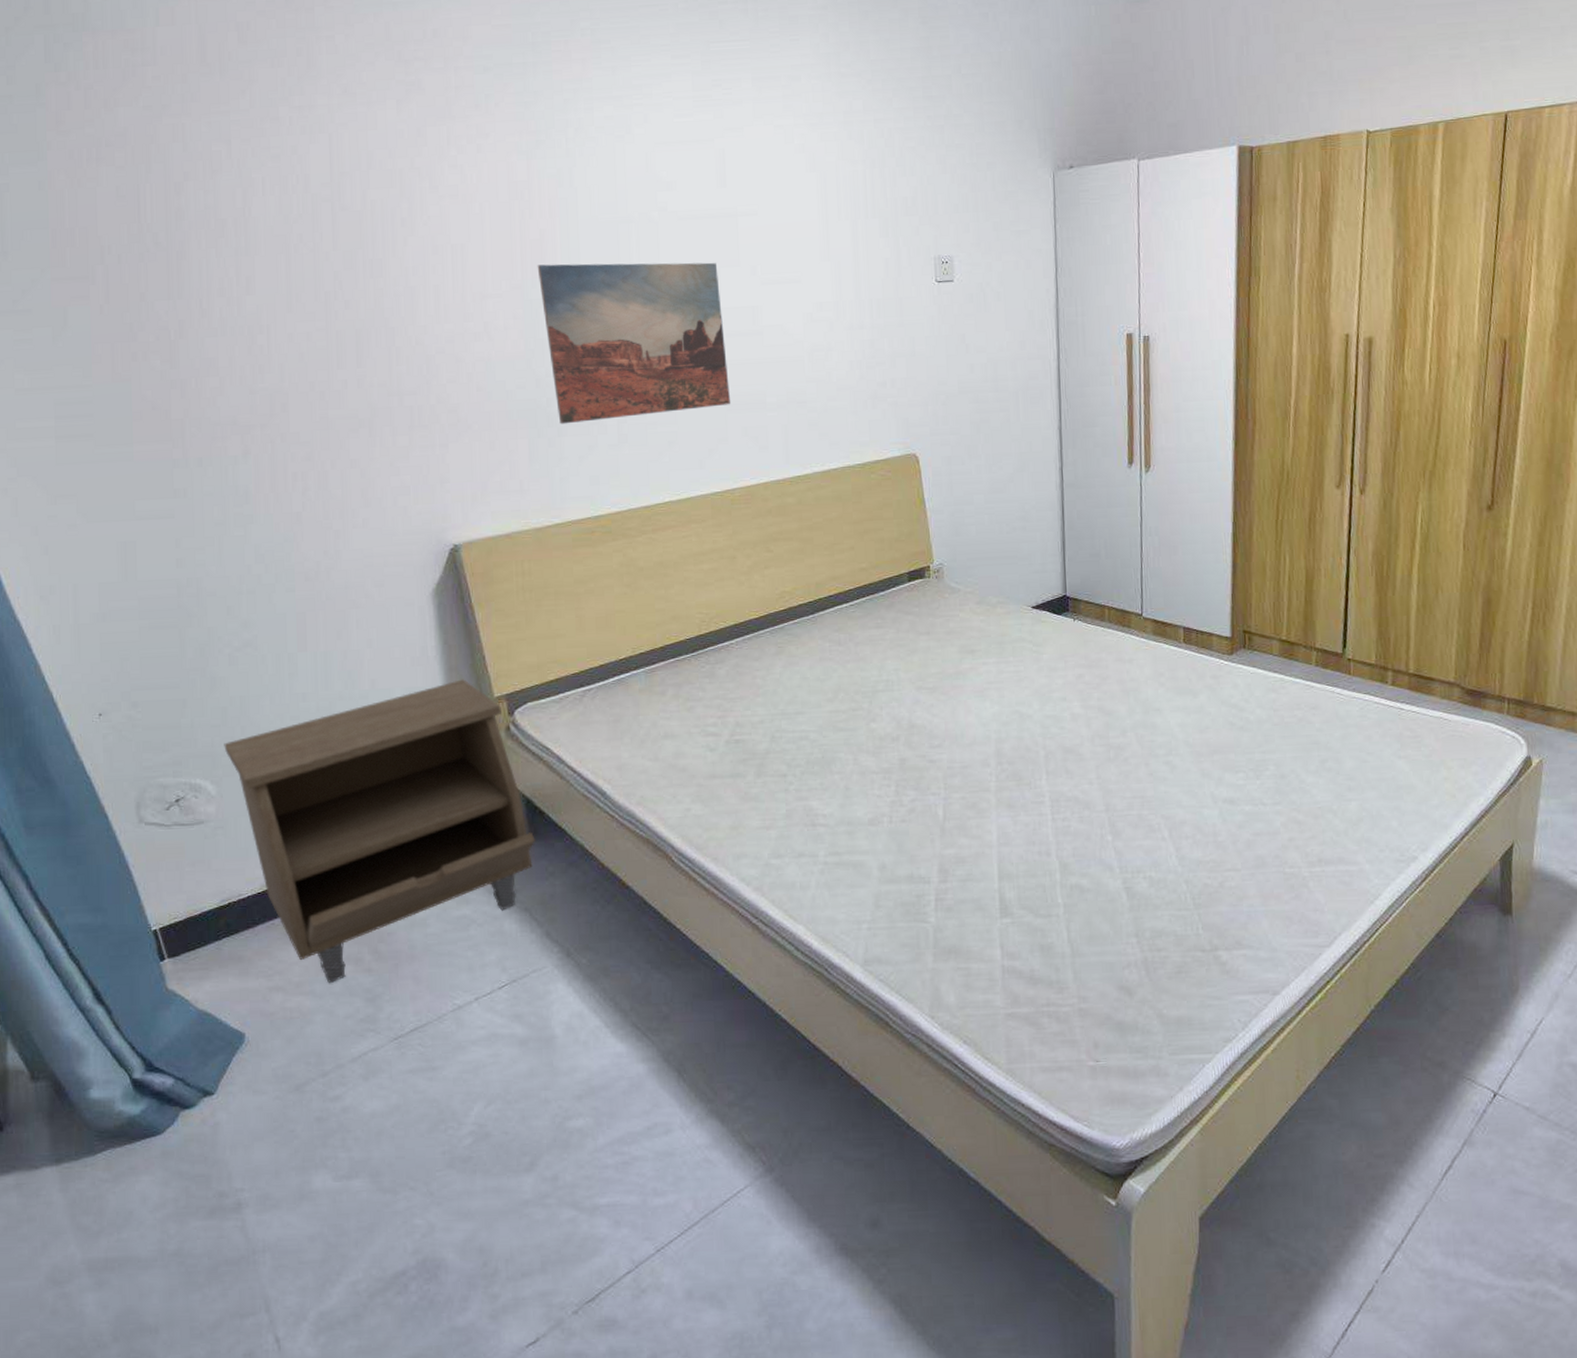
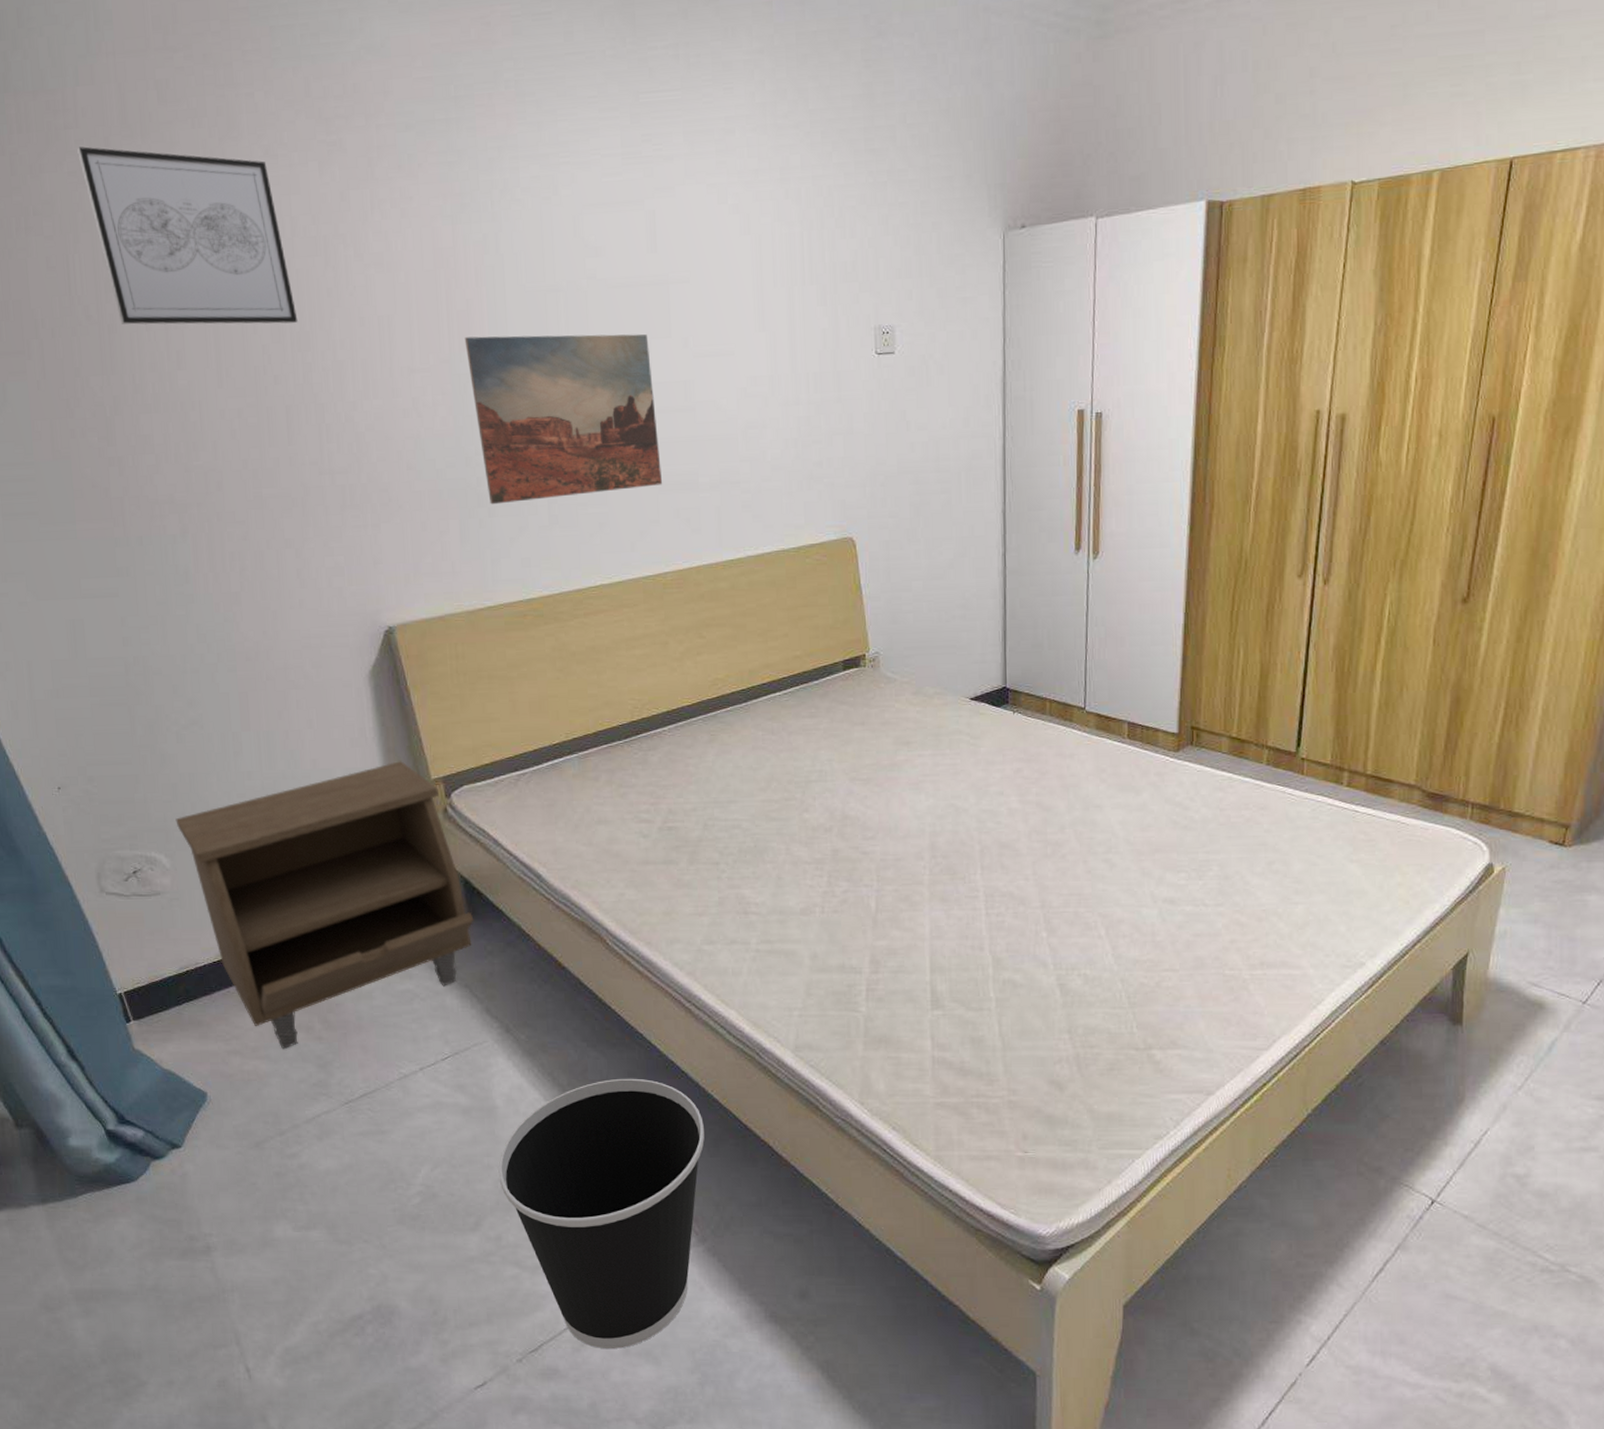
wall art: none [154,82,371,252] -> present [77,146,298,325]
wastebasket: none [556,1000,772,1295] -> present [498,1078,705,1350]

